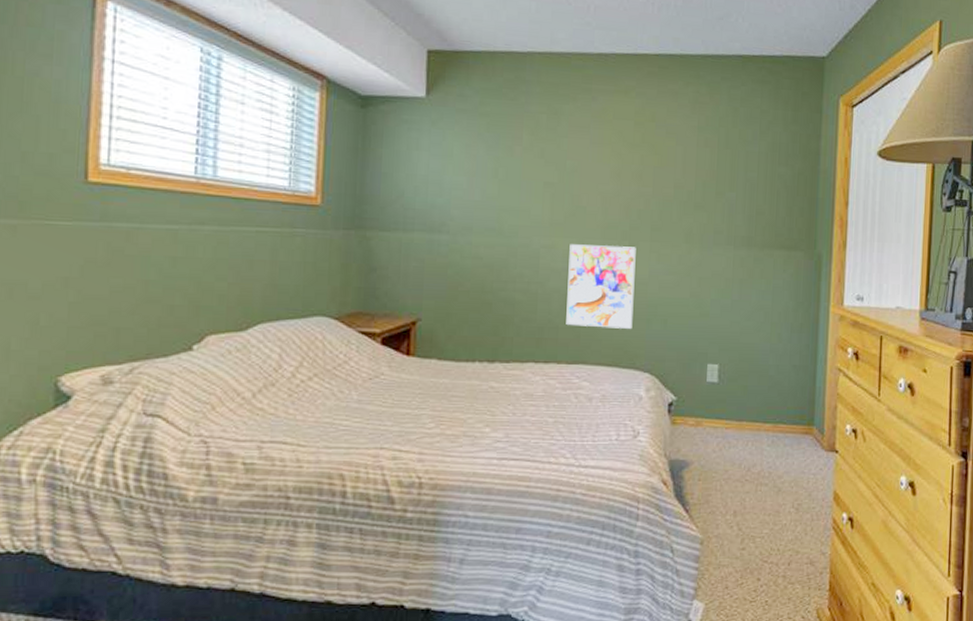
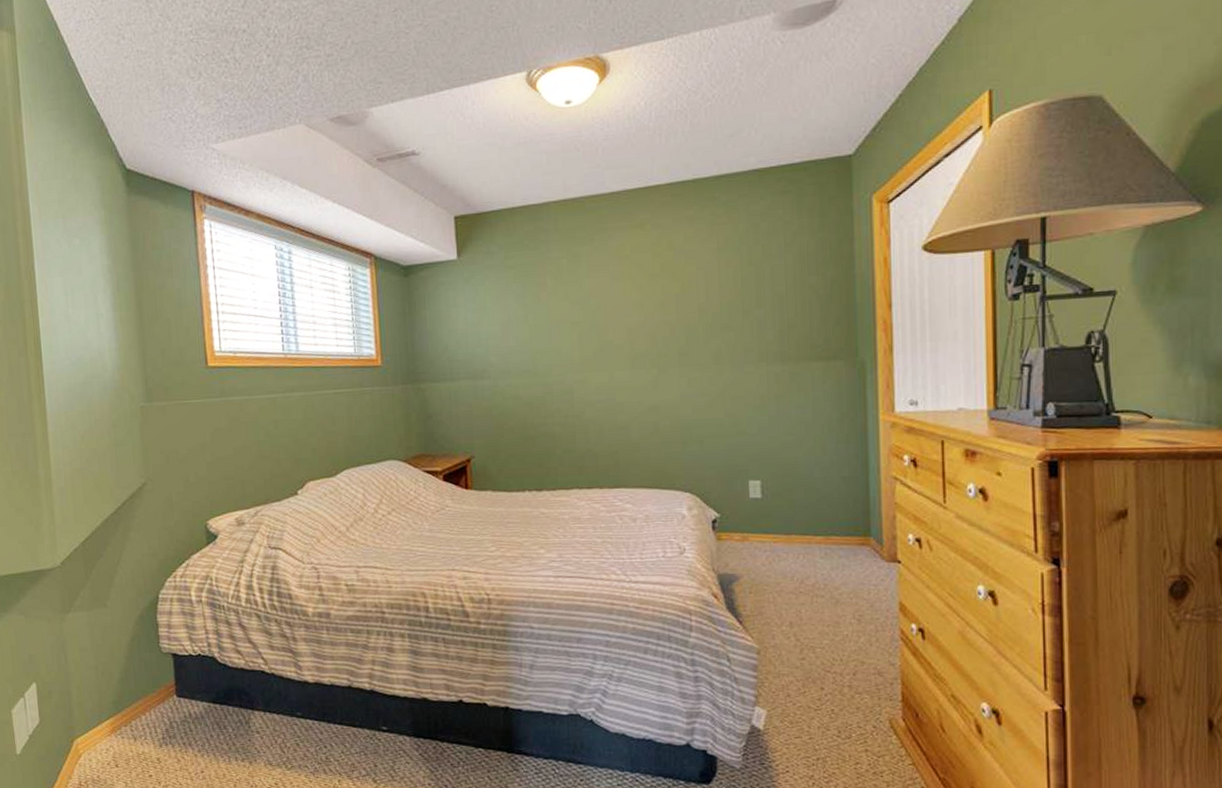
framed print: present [566,244,636,329] -> none [601,373,669,453]

